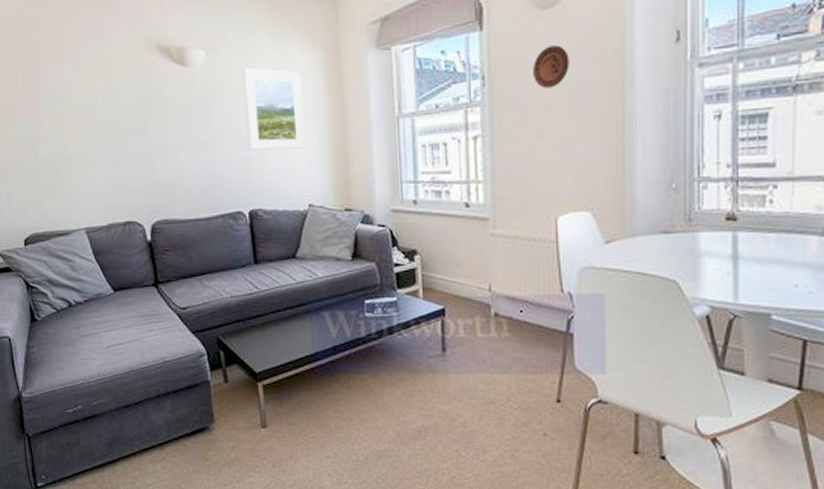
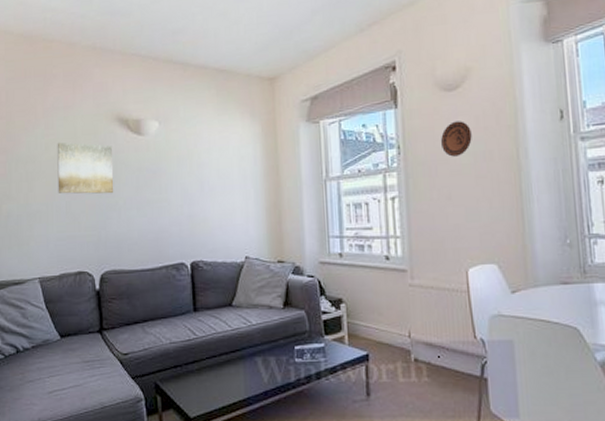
wall art: none [91,75,160,136] -> present [57,142,114,194]
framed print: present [242,67,306,151] -> none [190,136,244,209]

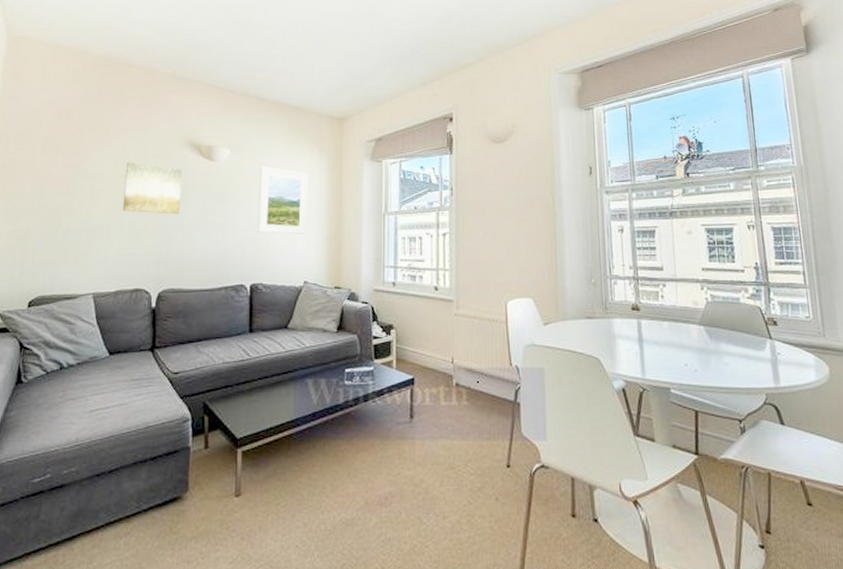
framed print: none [190,136,244,209] -> present [257,166,309,234]
decorative plate: present [441,121,472,157] -> none [489,170,515,201]

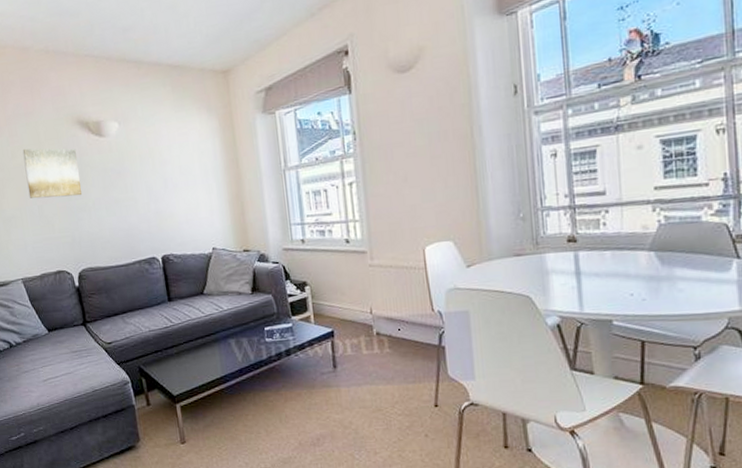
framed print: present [257,166,309,234] -> none [150,135,208,205]

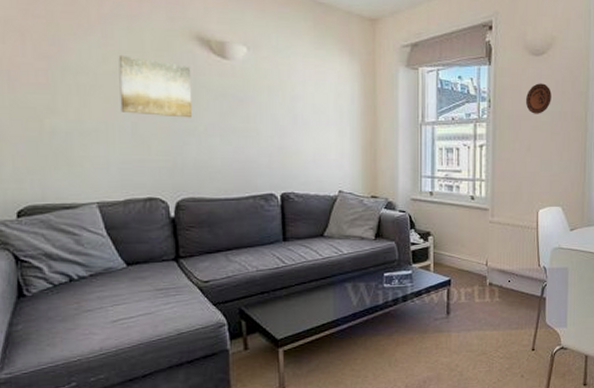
decorative plate: none [396,102,427,139] -> present [526,83,552,114]

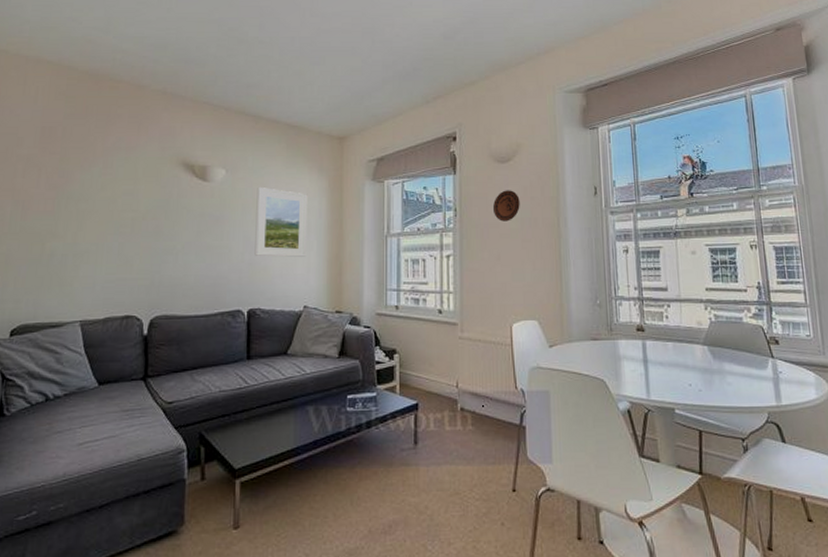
wall art: present [118,54,193,118] -> none [111,182,175,238]
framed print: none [283,67,340,143] -> present [254,186,308,257]

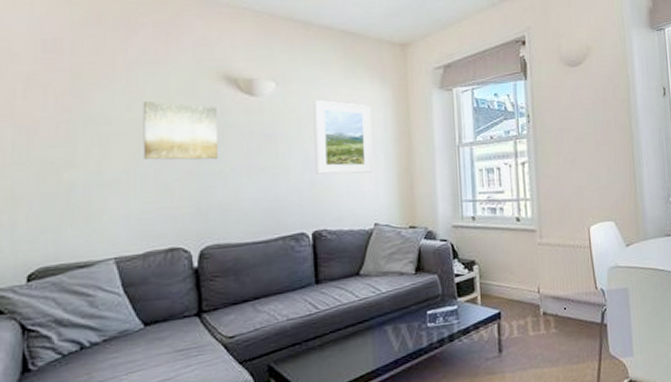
wall art: none [111,182,175,238] -> present [143,100,219,160]
decorative plate: present [493,190,520,222] -> none [566,94,593,126]

